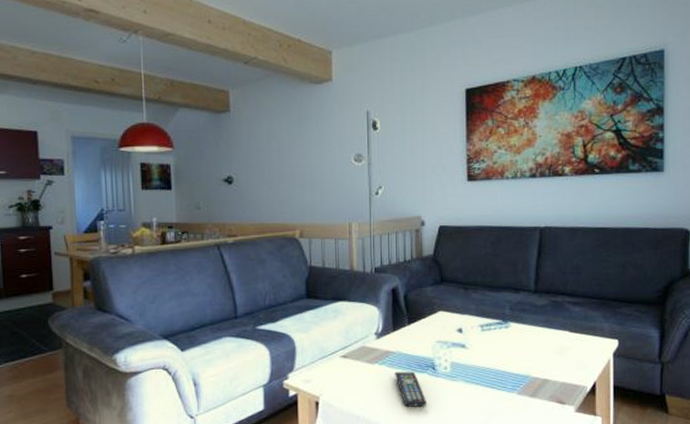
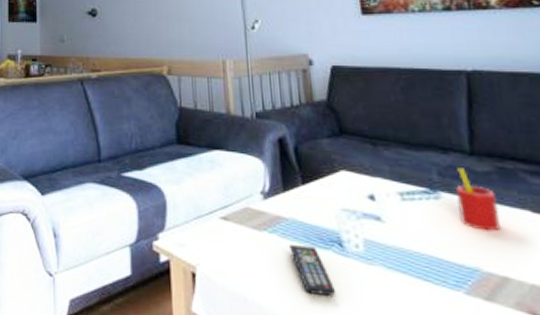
straw: none [520,303,549,348] -> present [456,168,501,232]

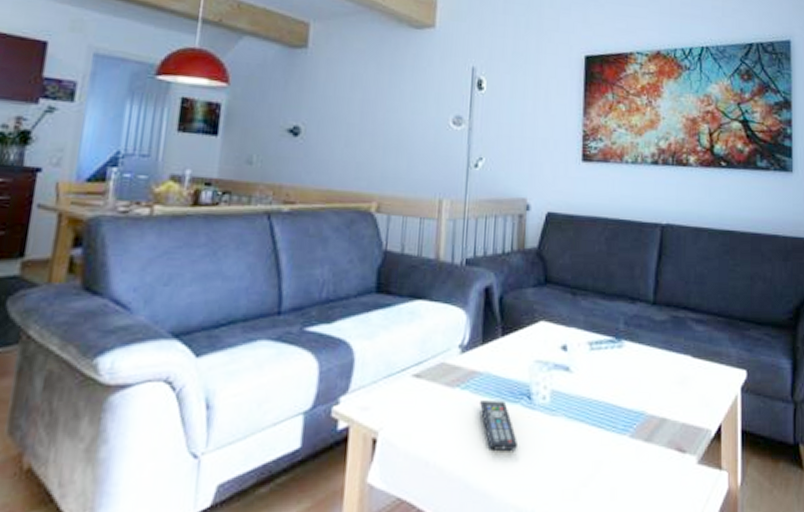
straw: present [456,168,501,232] -> none [635,317,668,376]

